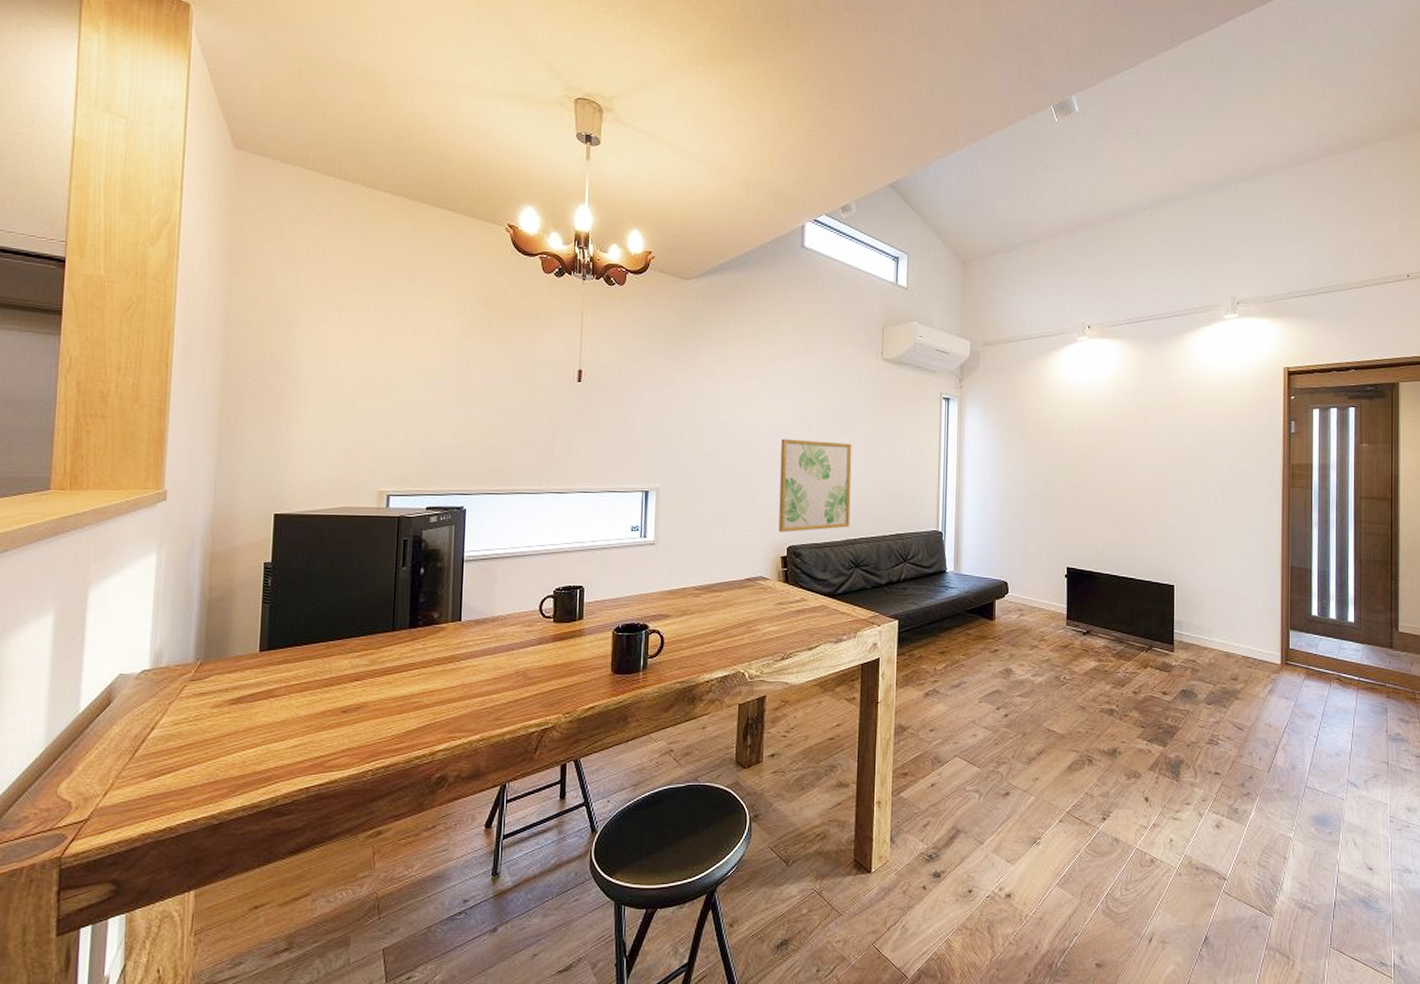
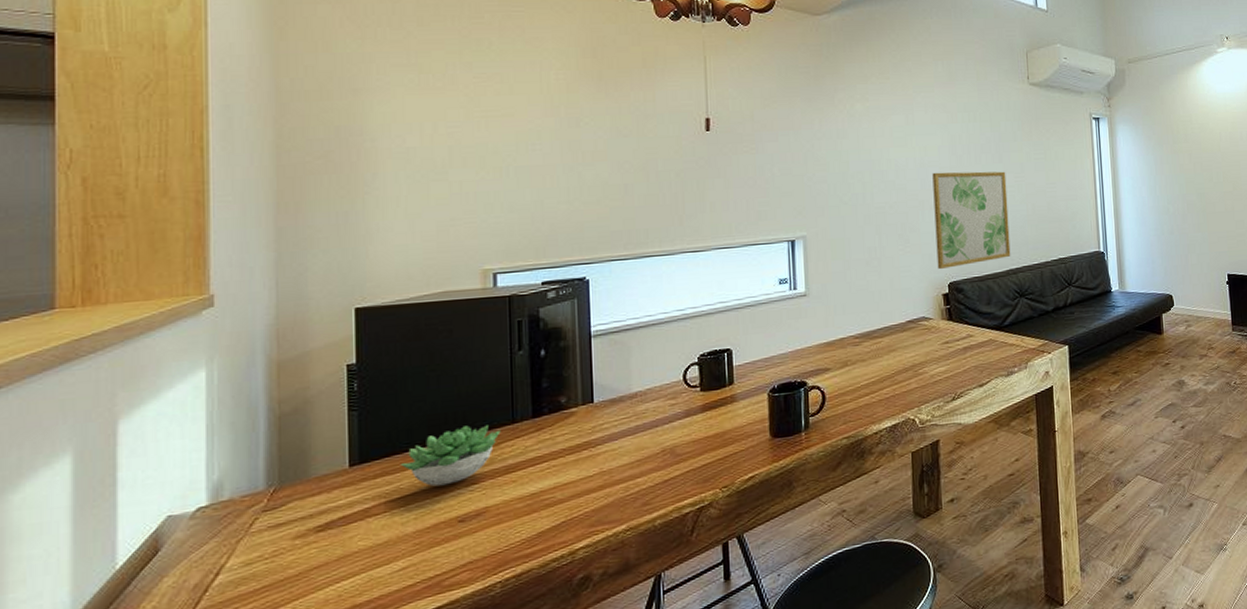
succulent plant: none [299,628,382,678] -> present [400,425,501,487]

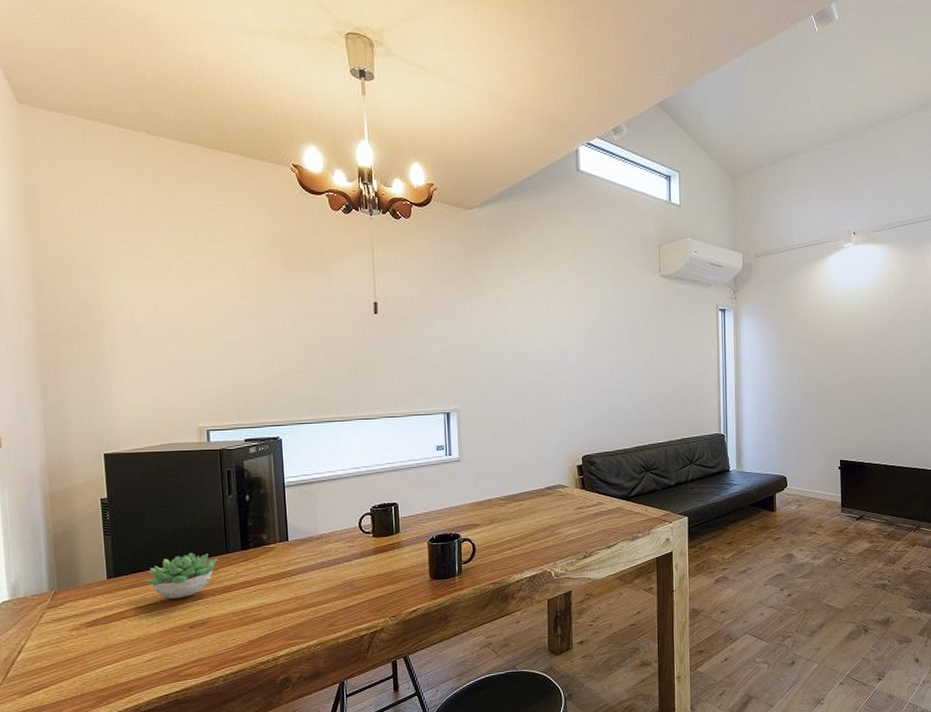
wall art: present [932,171,1011,269] -> none [570,356,639,443]

